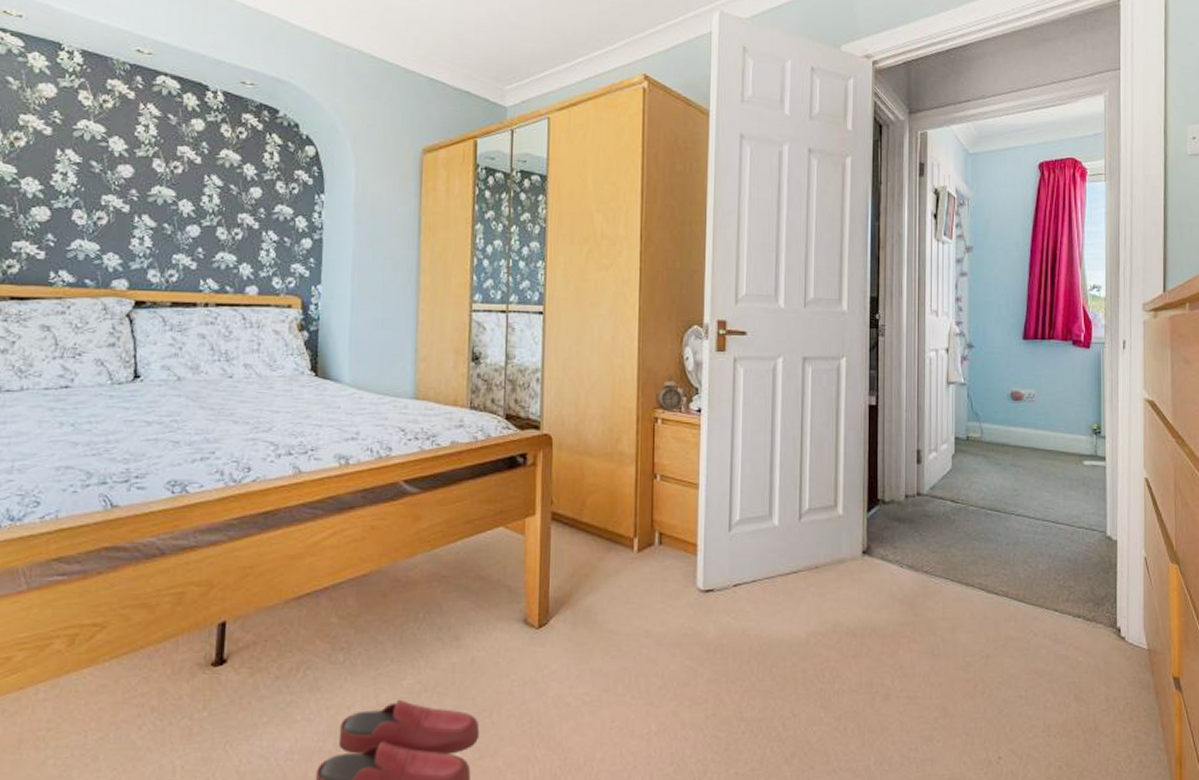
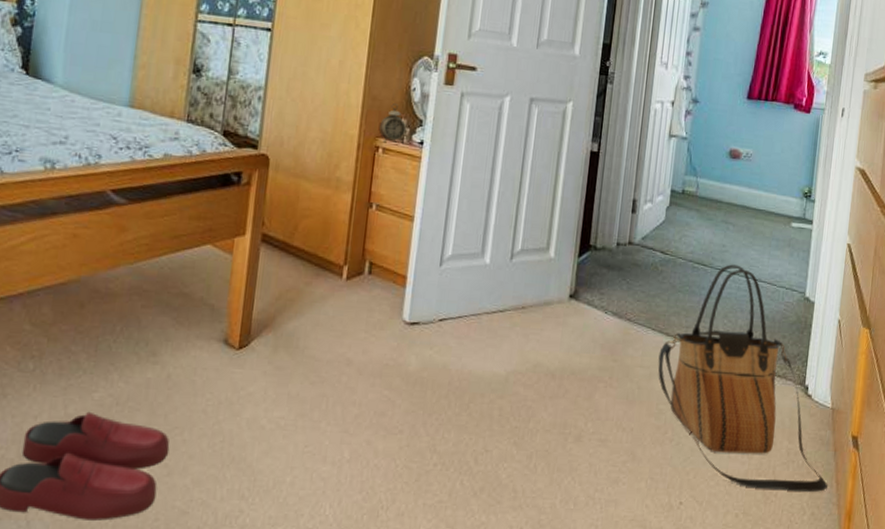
tote bag: none [960,508,1153,739] -> present [658,264,828,492]

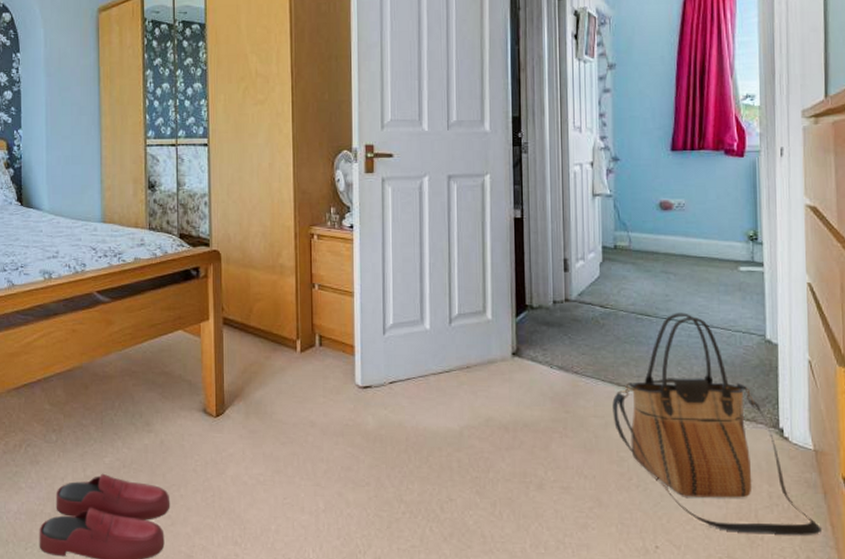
alarm clock: present [379,103,407,143] -> none [312,195,336,230]

